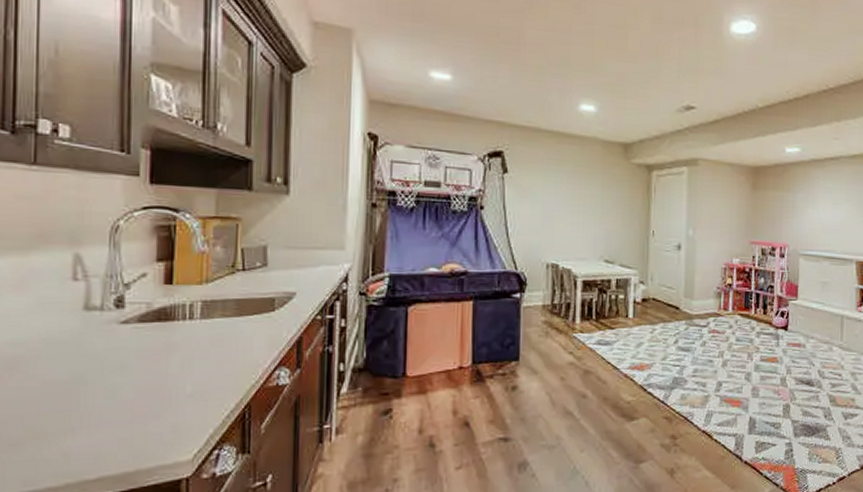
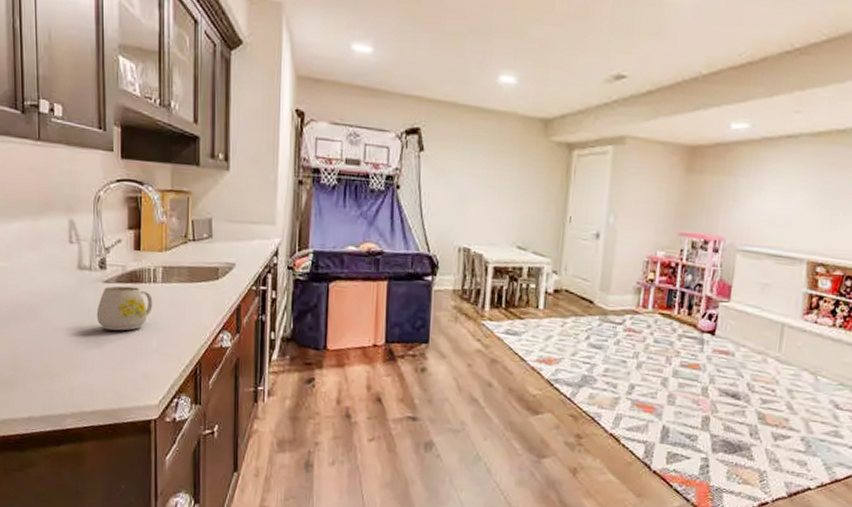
mug: none [108,326,188,378] -> present [96,286,153,331]

